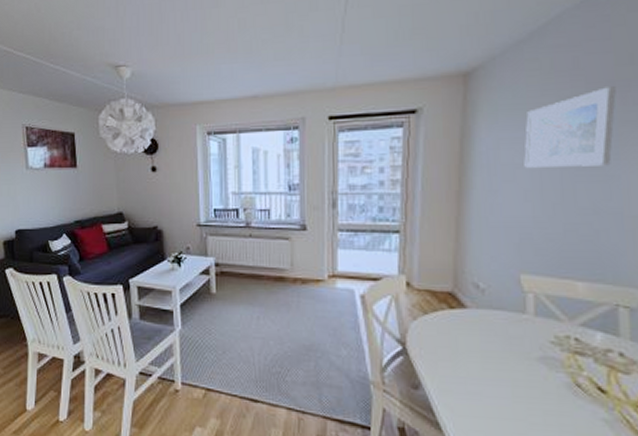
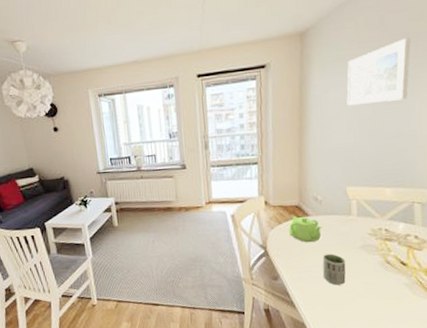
teapot: none [436,307,484,344] -> present [288,216,323,243]
cup: none [482,362,517,409] -> present [322,253,346,285]

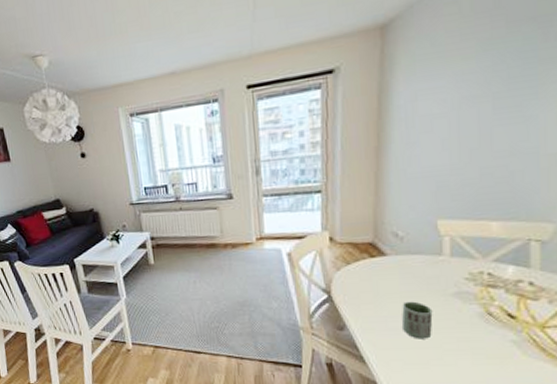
teapot: present [288,216,323,243] -> none [358,256,403,288]
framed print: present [346,36,411,105] -> none [442,21,538,117]

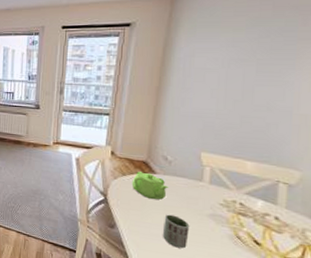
teapot: none [358,256,403,288] -> present [131,171,169,200]

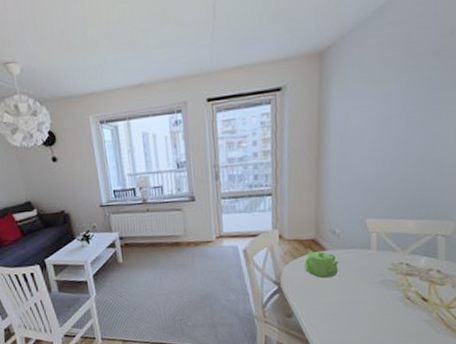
cup: present [162,214,190,249] -> none [339,289,364,323]

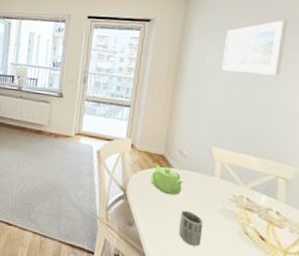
cup: none [339,289,364,323] -> present [178,210,203,247]
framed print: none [368,55,440,131] -> present [222,19,288,76]

